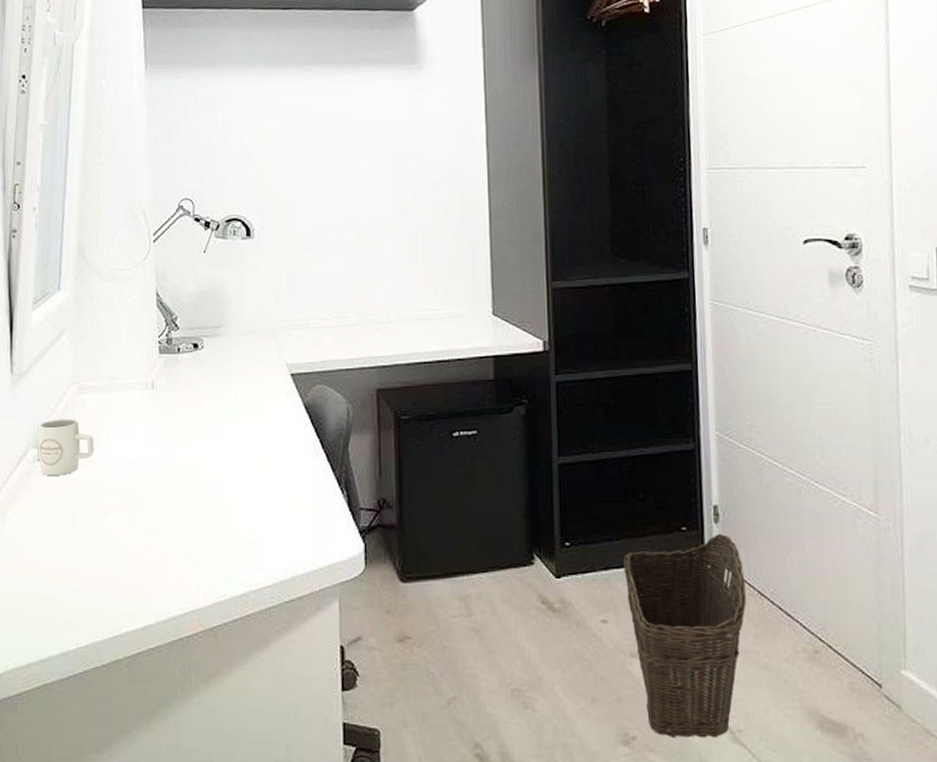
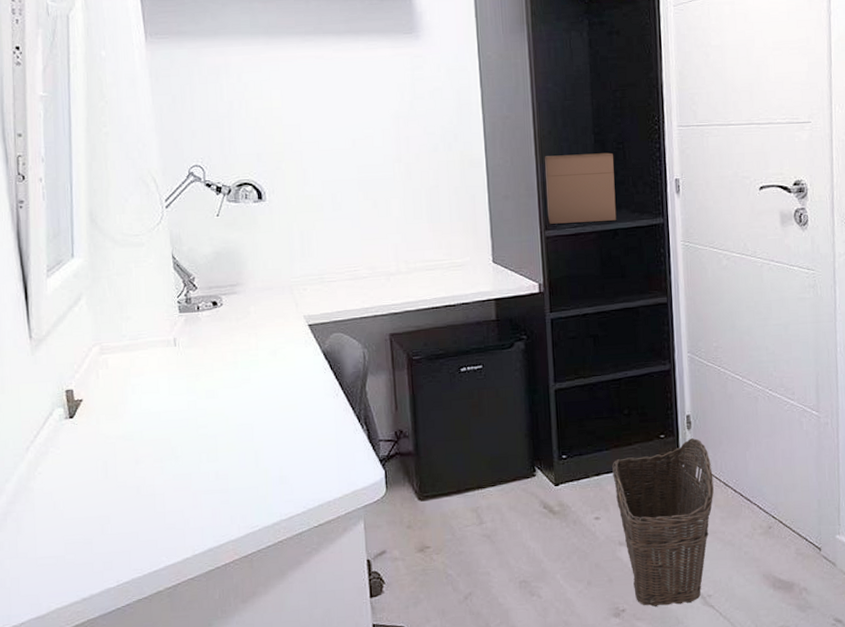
mug: present [38,419,94,475] -> none [63,378,121,432]
decorative box: none [553,196,634,274] -> present [544,152,617,224]

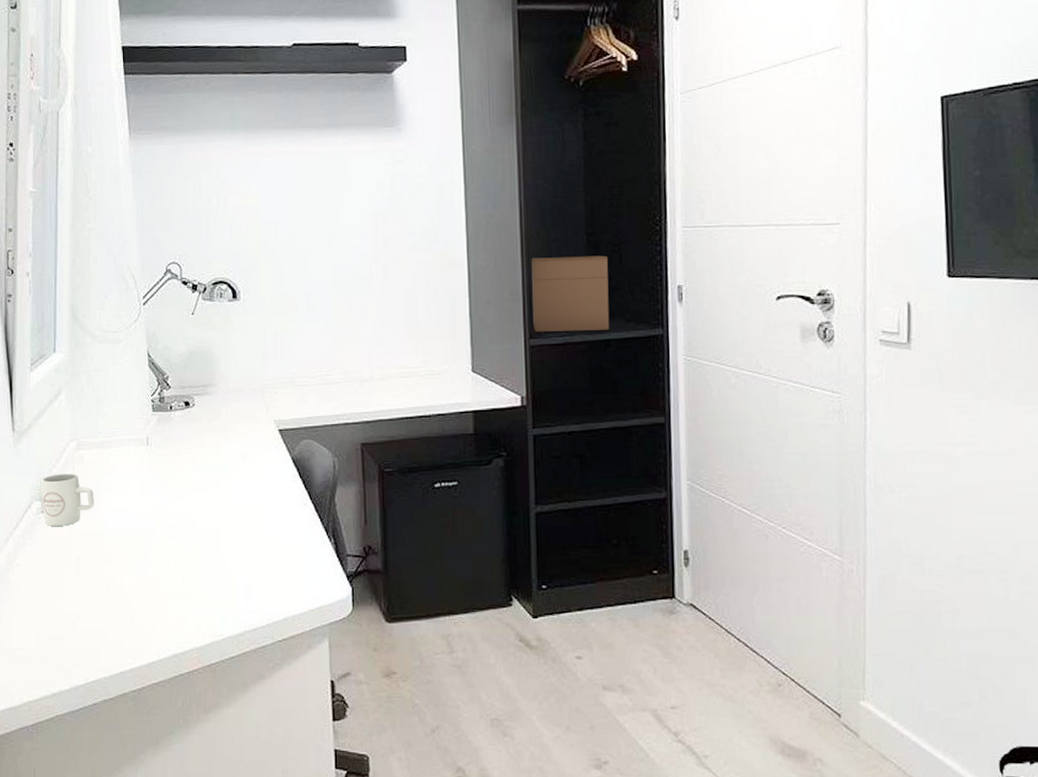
mug: none [63,378,121,432] -> present [41,473,94,526]
wicker basket: present [612,437,714,607] -> none [597,576,714,762]

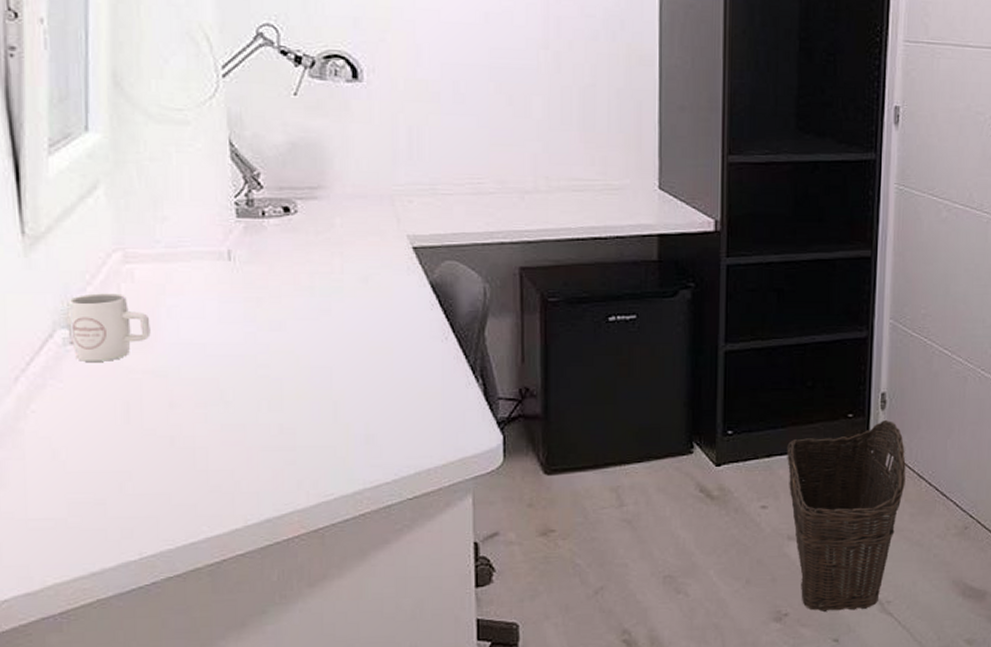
decorative box: present [531,255,610,332] -> none [732,61,821,151]
wicker basket: none [597,576,714,762] -> present [787,419,906,612]

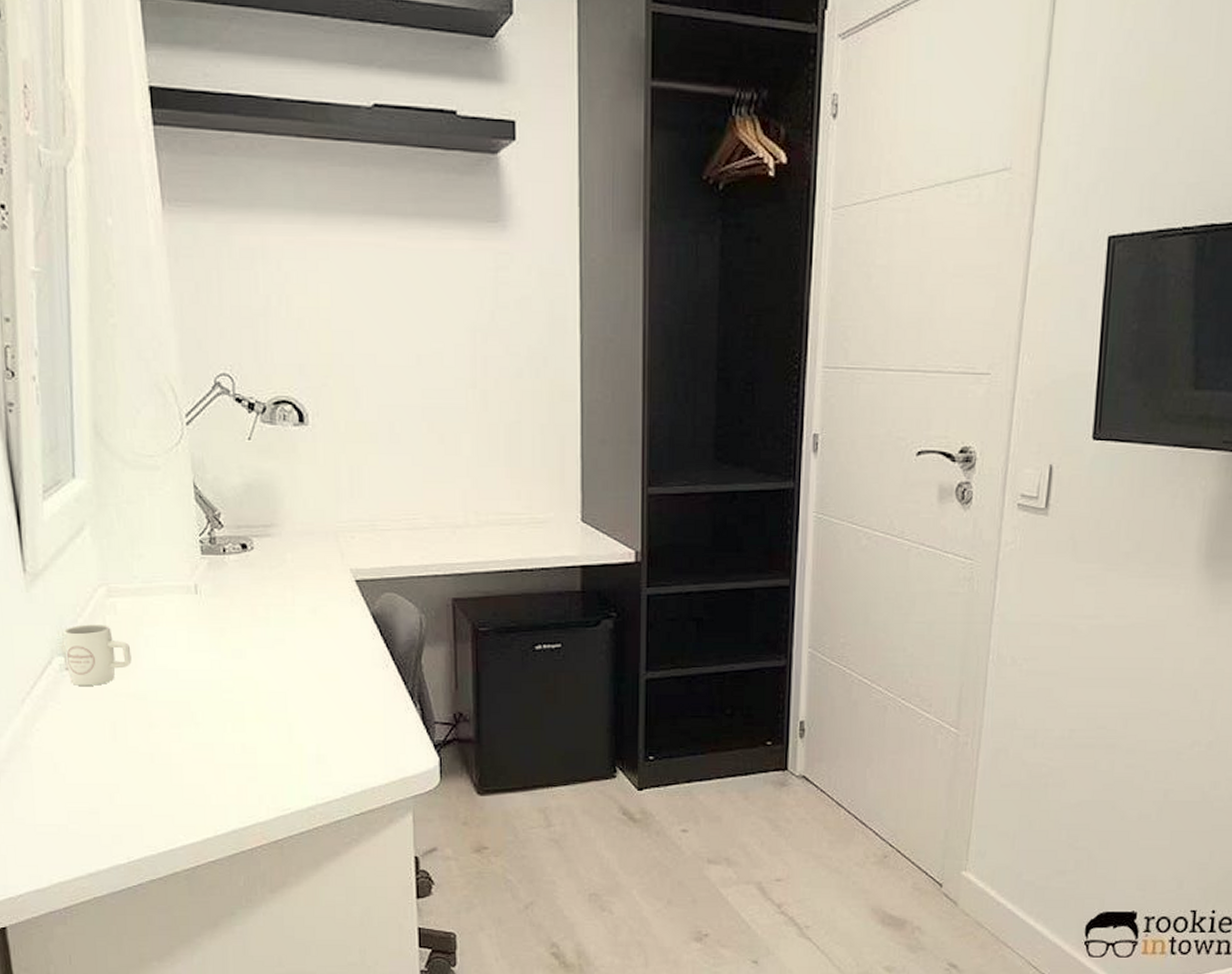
wicker basket: present [787,419,906,612] -> none [706,747,825,934]

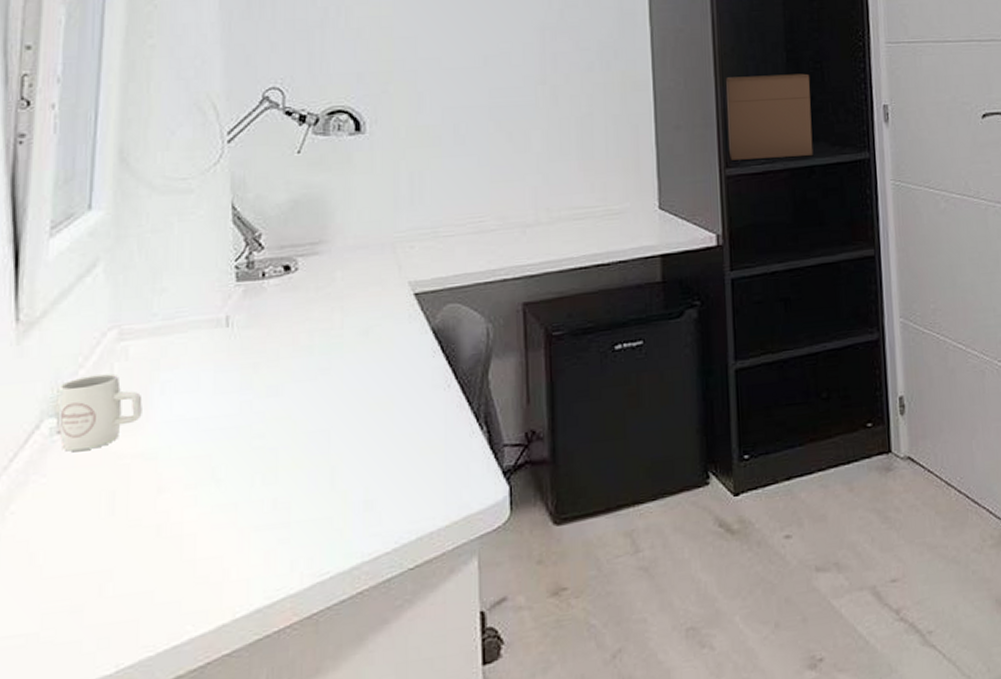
decorative box: none [652,393,739,480] -> present [725,73,814,160]

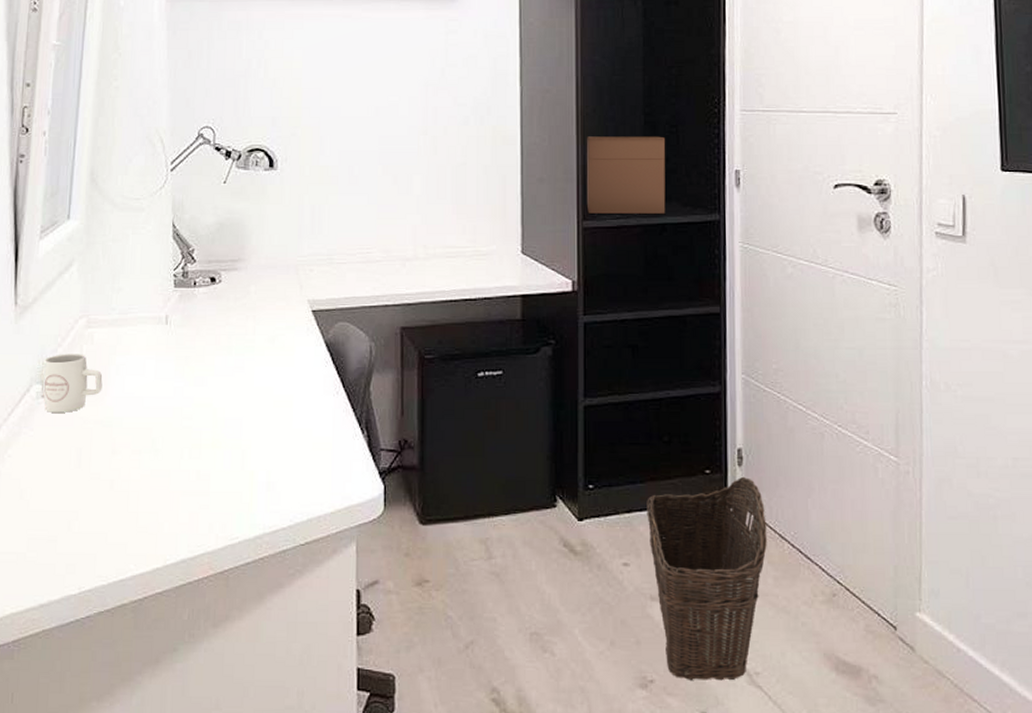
wicker basket: none [807,425,934,652] -> present [647,476,767,681]

